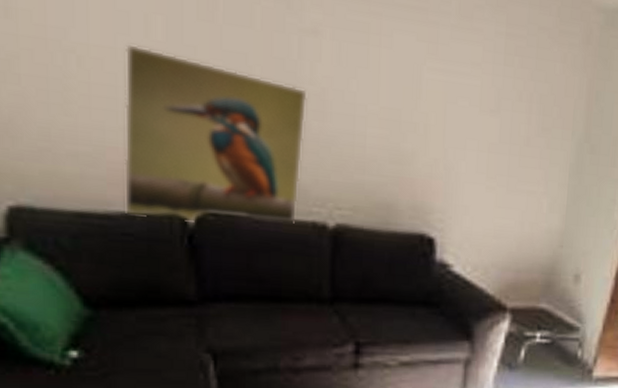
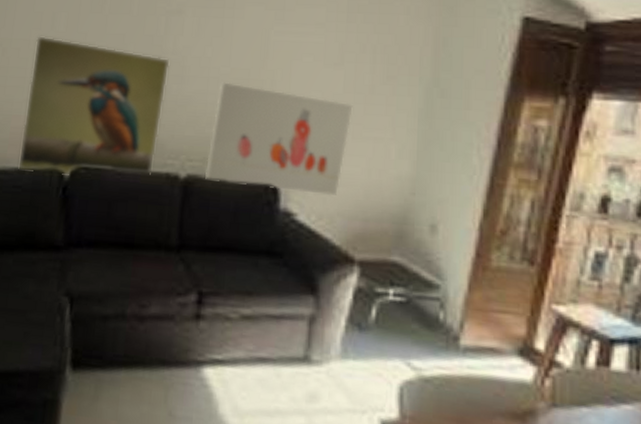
wall art: none [357,122,508,248] -> present [205,82,353,196]

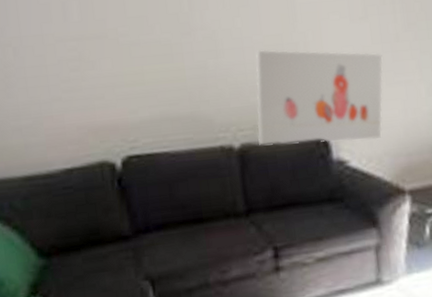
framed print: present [17,36,170,175] -> none [50,28,207,171]

